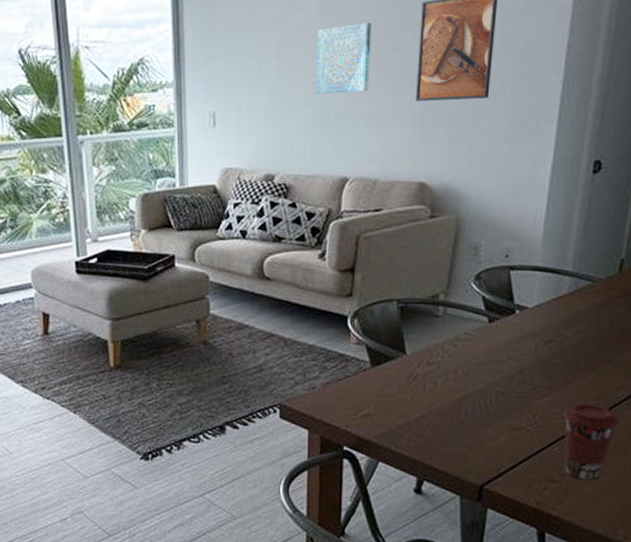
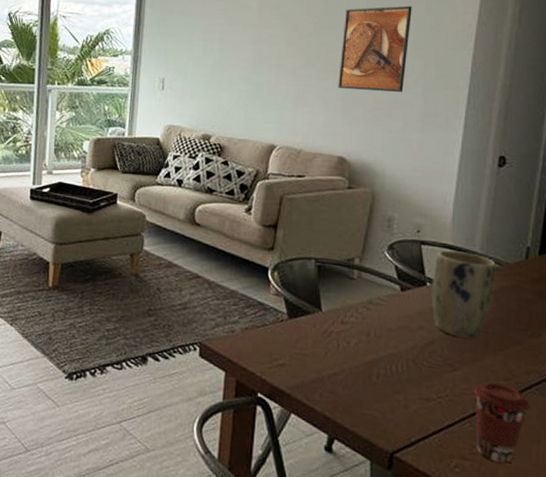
wall art: present [316,23,371,94] -> none [252,21,302,75]
plant pot: none [520,272,588,362] -> present [431,250,496,339]

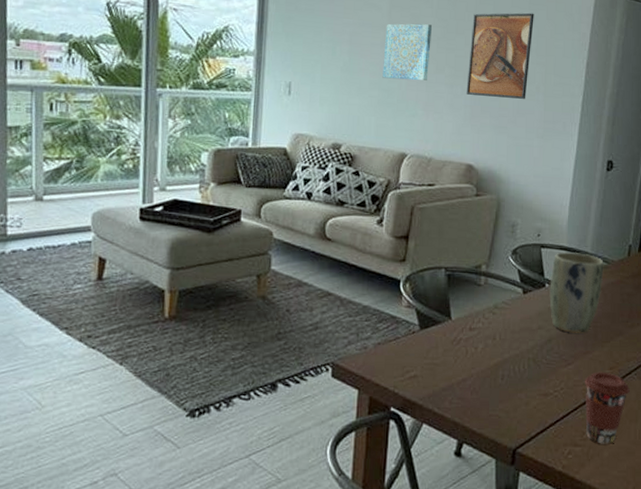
wall art: none [252,21,302,75] -> present [382,23,432,81]

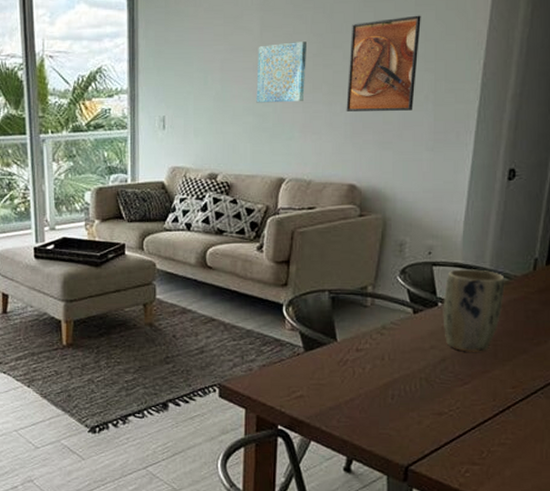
coffee cup: present [584,371,630,444] -> none [482,391,535,463]

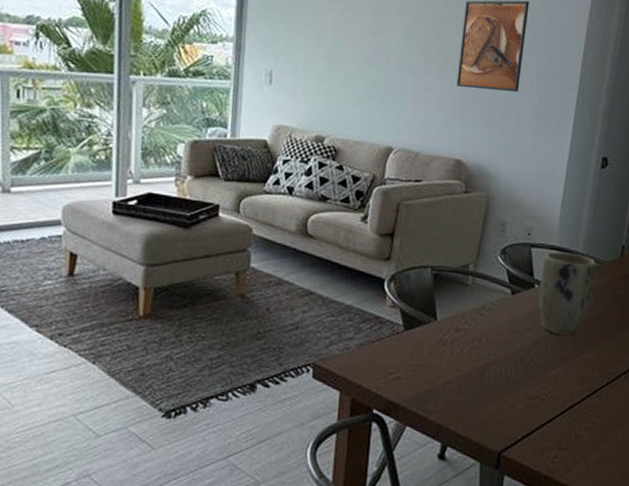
wall art: present [256,42,306,103] -> none [368,9,421,71]

